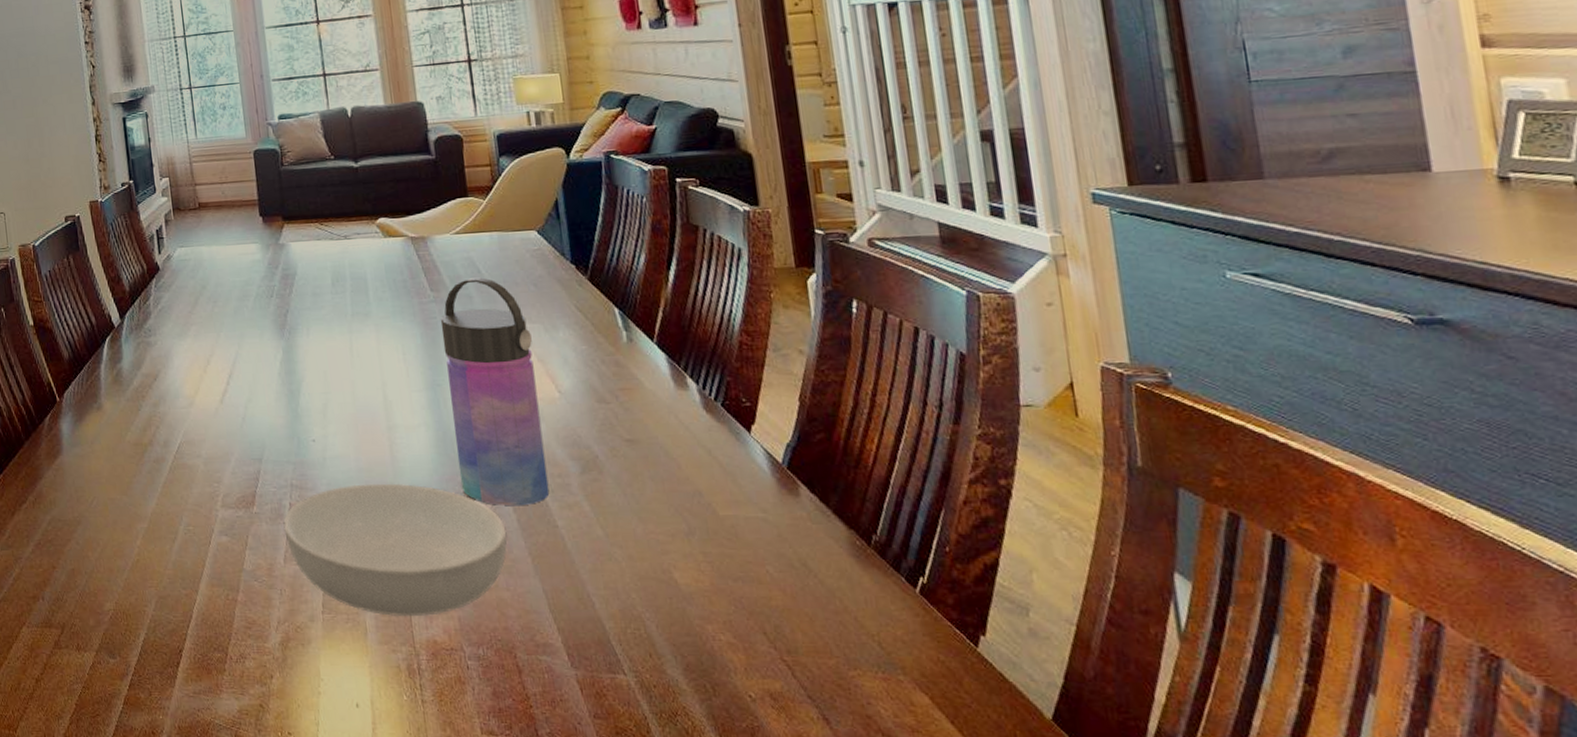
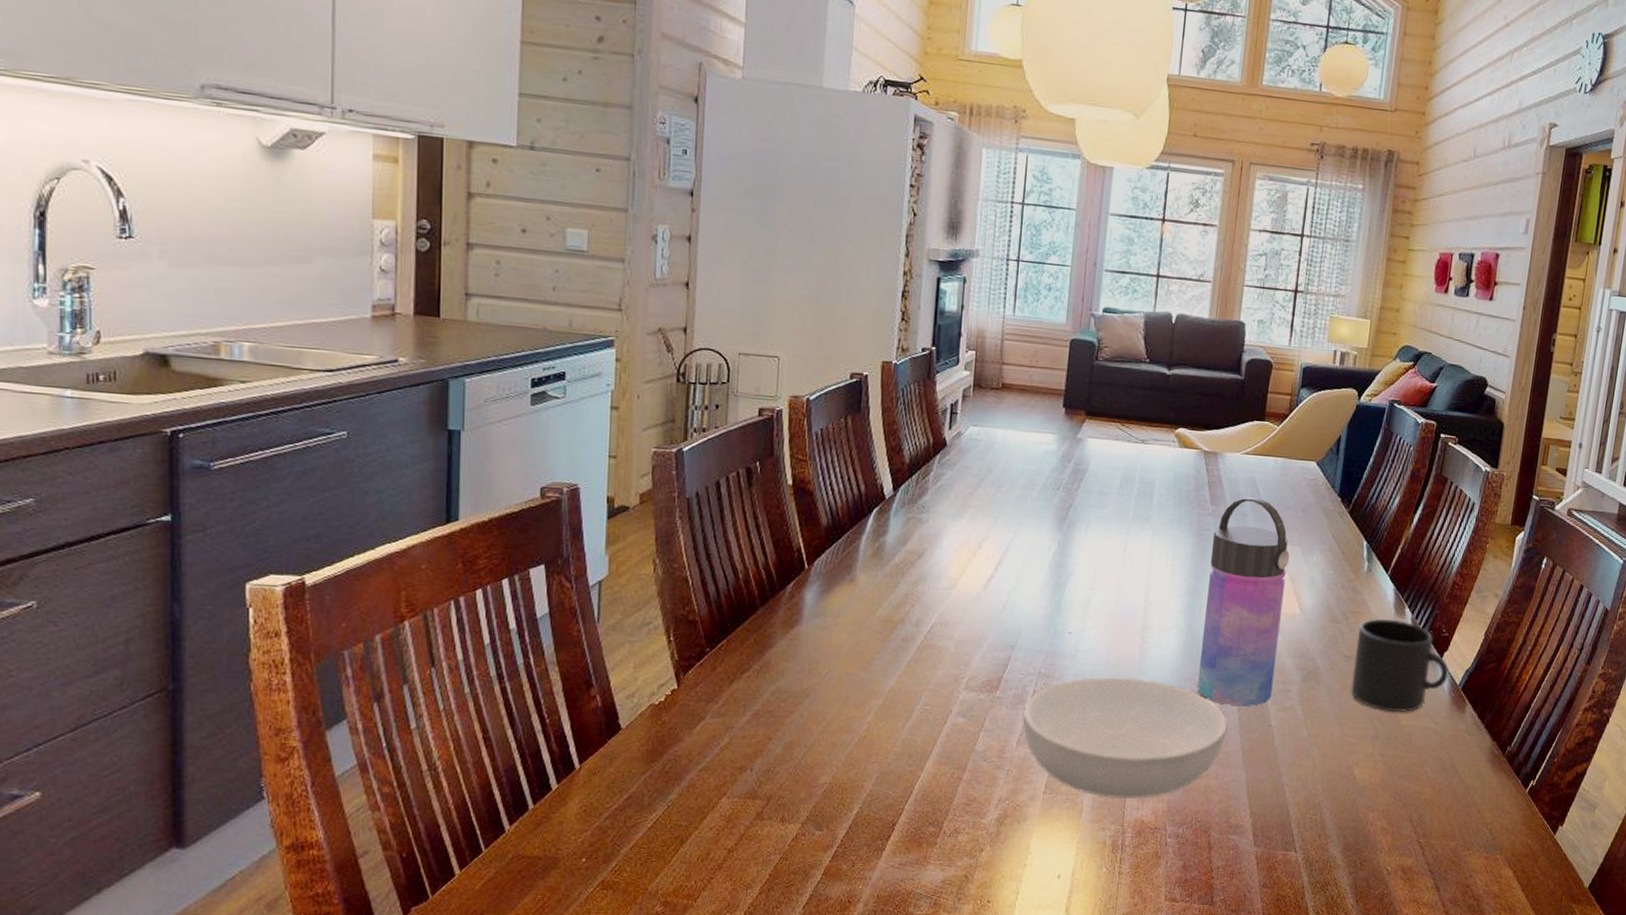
mug: none [634,392,765,502] -> present [1351,618,1449,713]

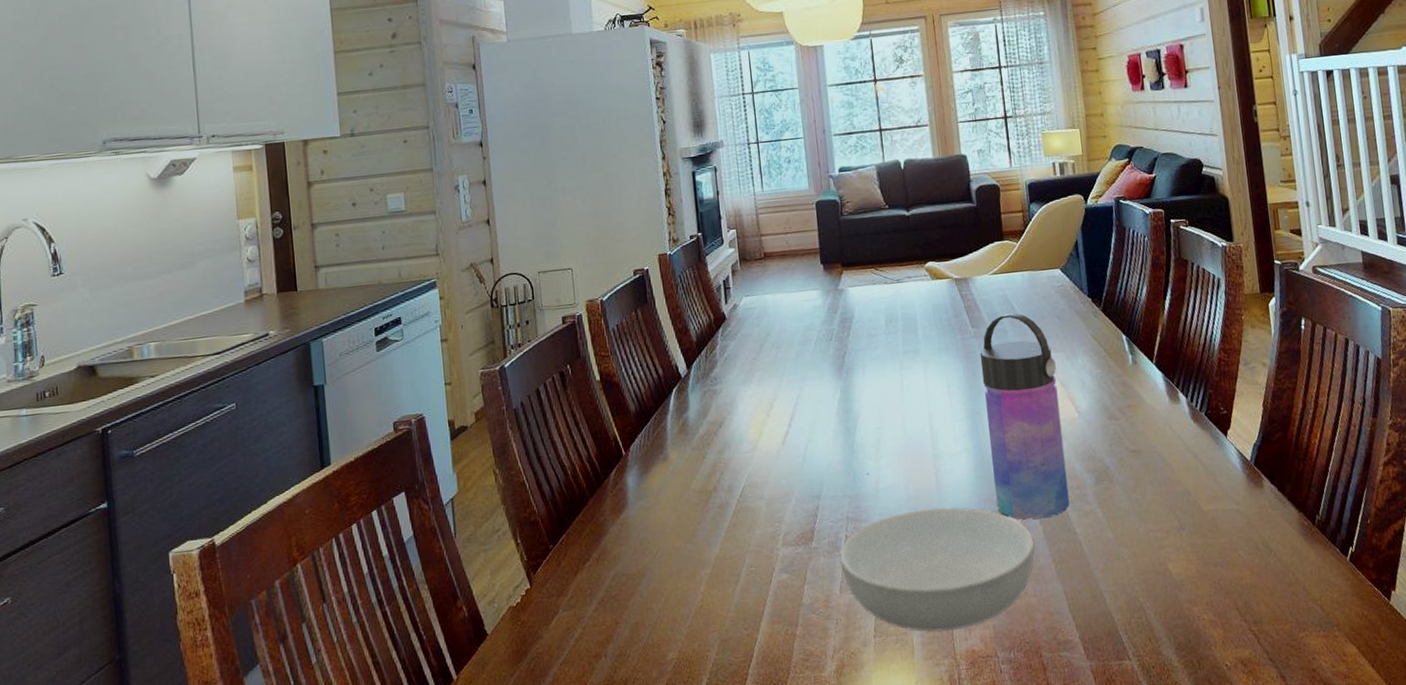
mug: present [1351,618,1449,713] -> none [1138,406,1238,500]

